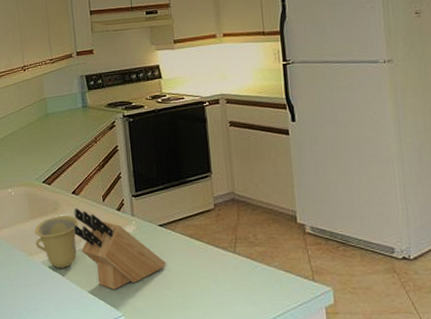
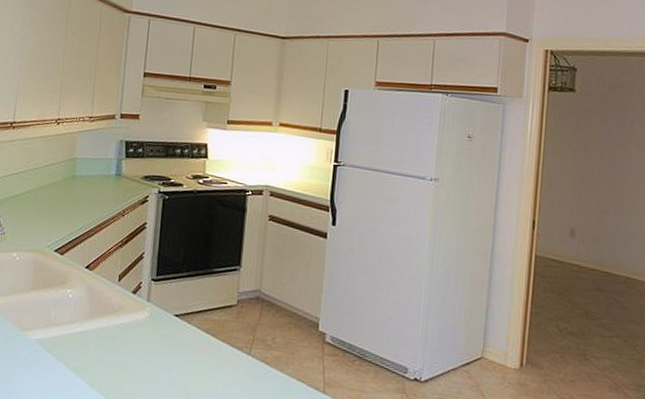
cup: present [34,216,79,268] -> none [32,290,87,350]
knife block: present [73,208,166,290] -> none [78,285,175,380]

